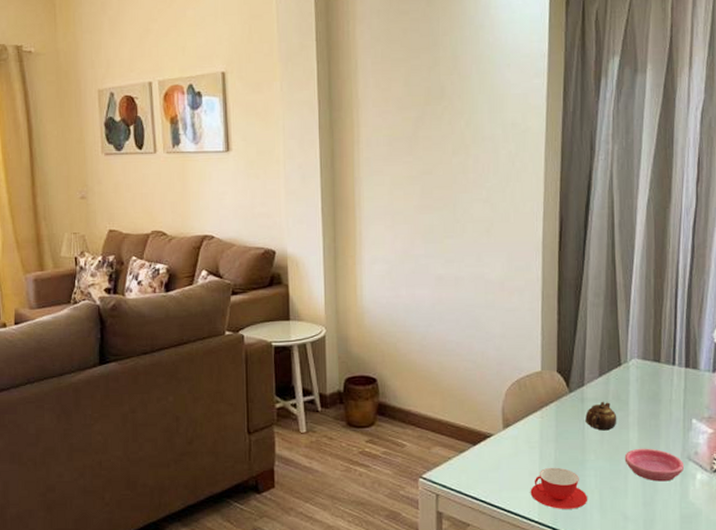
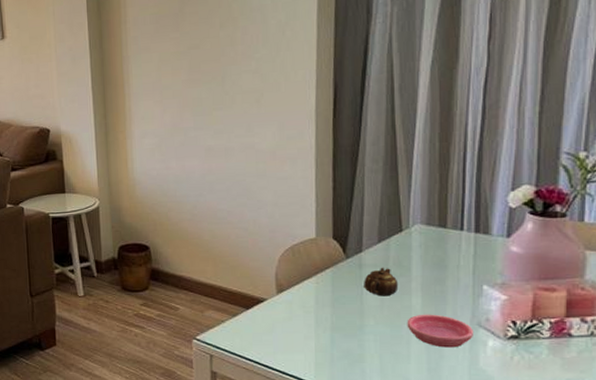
teacup: present [530,467,588,509] -> none [306,331,368,373]

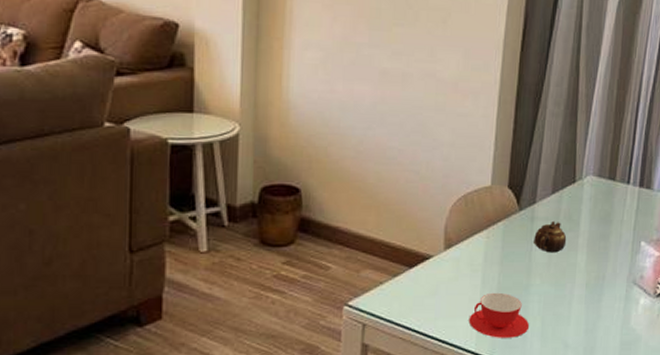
teacup: none [306,331,368,373] -> present [468,292,530,338]
saucer: present [407,314,474,348] -> none [570,272,629,307]

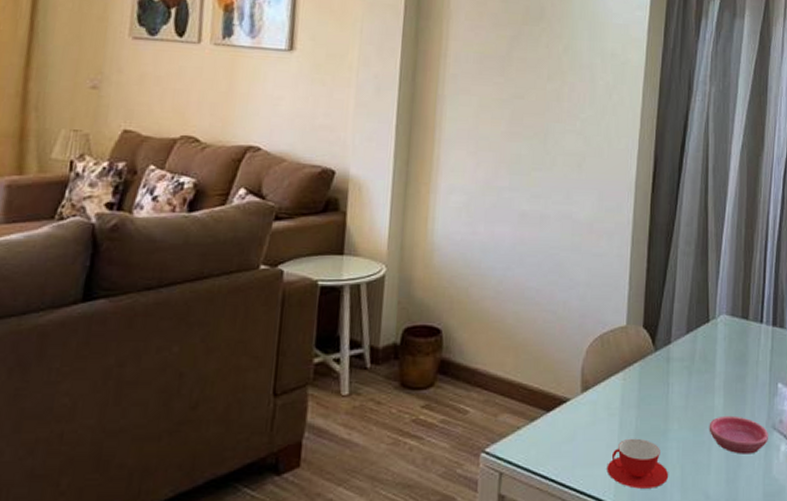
teapot: present [534,220,567,253] -> none [670,361,703,395]
saucer: none [570,272,629,307] -> present [709,415,769,454]

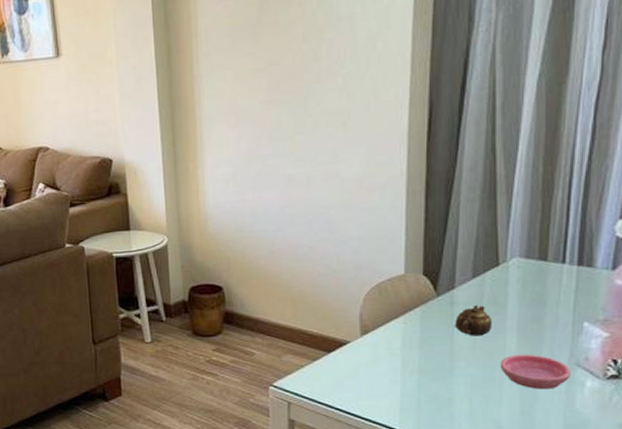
teacup: present [606,438,669,489] -> none [391,374,457,418]
teapot: none [670,361,703,395] -> present [455,304,493,336]

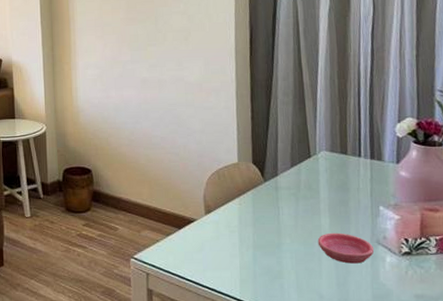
teapot: present [455,304,493,336] -> none [280,189,310,217]

